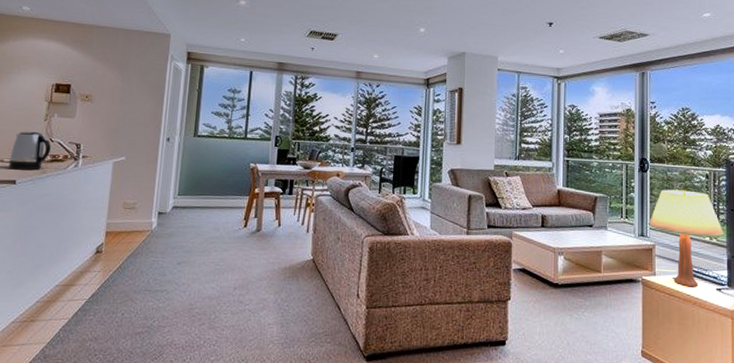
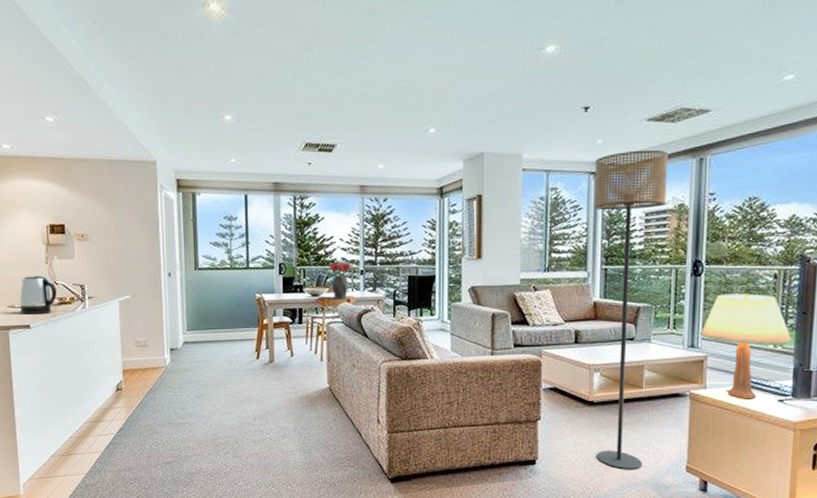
bouquet: none [322,138,344,174] -> present [328,262,353,300]
floor lamp: none [557,61,617,354] -> present [593,149,668,470]

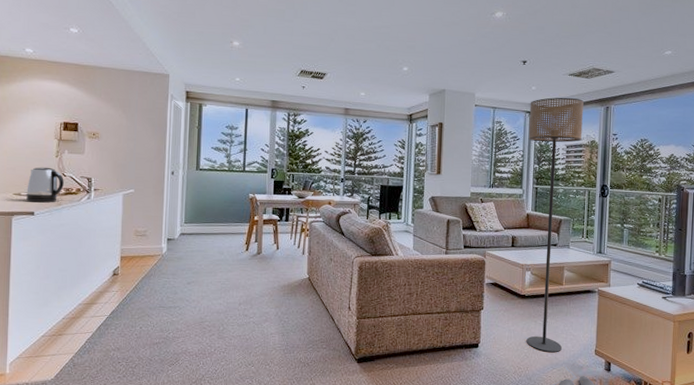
bouquet: present [328,262,353,300] -> none [314,170,335,202]
table lamp: present [700,291,792,400] -> none [606,210,672,296]

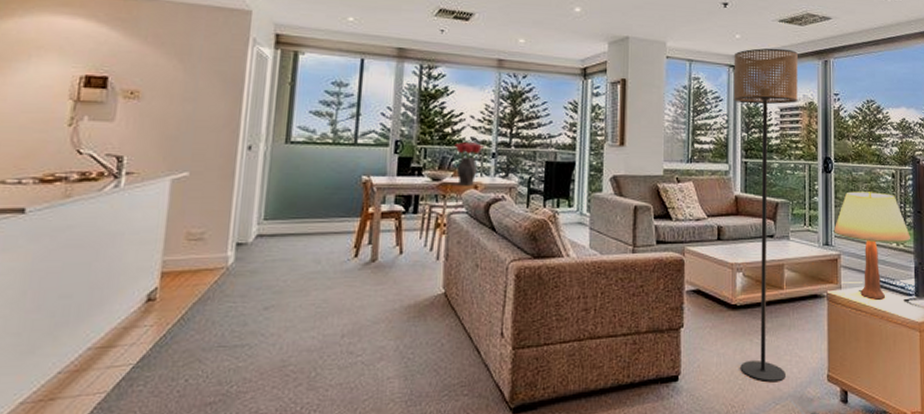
kettle: present [25,167,64,203] -> none [12,140,79,194]
bouquet: none [314,170,335,202] -> present [455,142,483,186]
table lamp: none [606,210,672,296] -> present [833,189,911,300]

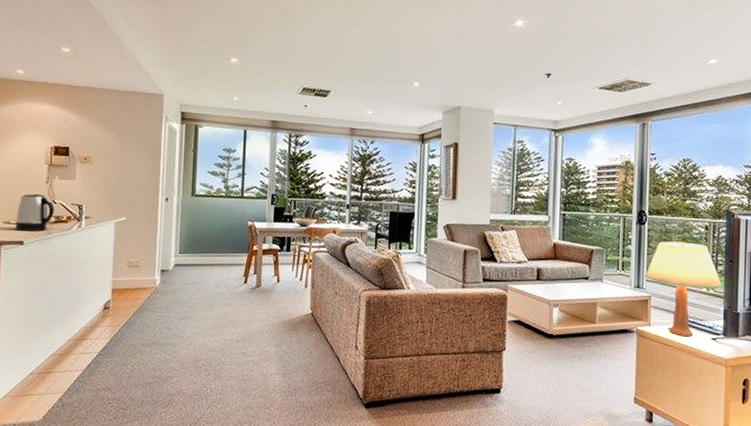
kettle: none [12,140,79,194] -> present [14,193,54,232]
bouquet: present [455,142,483,186] -> none [317,196,340,231]
floor lamp: present [733,48,798,383] -> none [554,113,616,400]

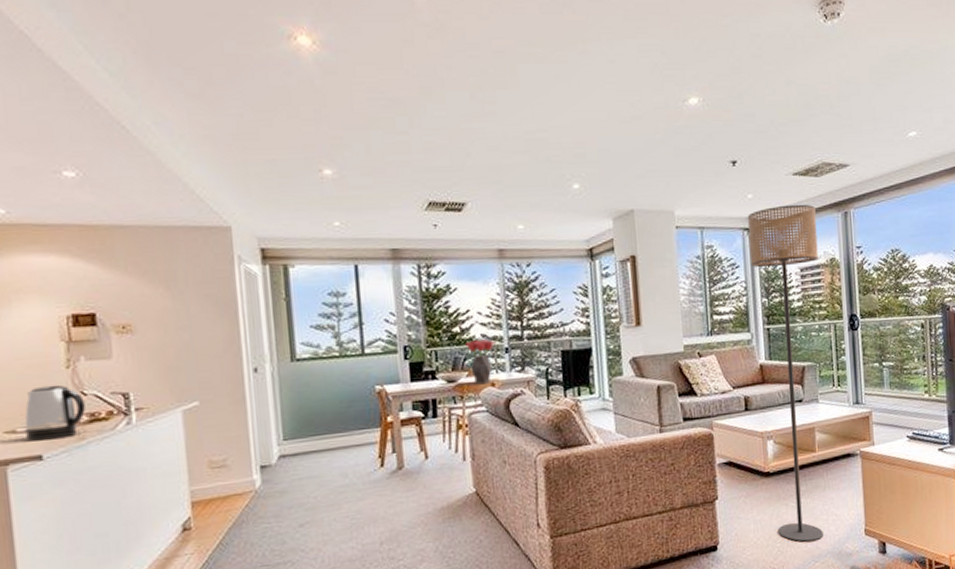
bouquet: none [317,196,340,231] -> present [465,339,495,385]
floor lamp: none [554,113,616,400] -> present [747,204,823,543]
table lamp: present [645,239,722,337] -> none [863,342,944,452]

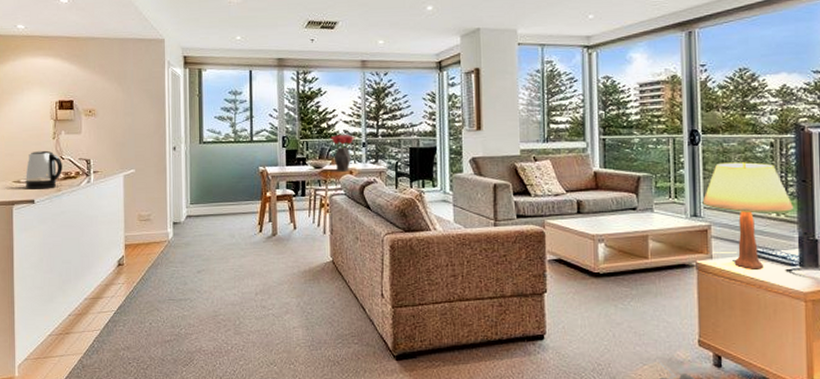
floor lamp: present [747,204,823,543] -> none [587,24,659,345]
table lamp: none [863,342,944,452] -> present [702,159,795,269]

